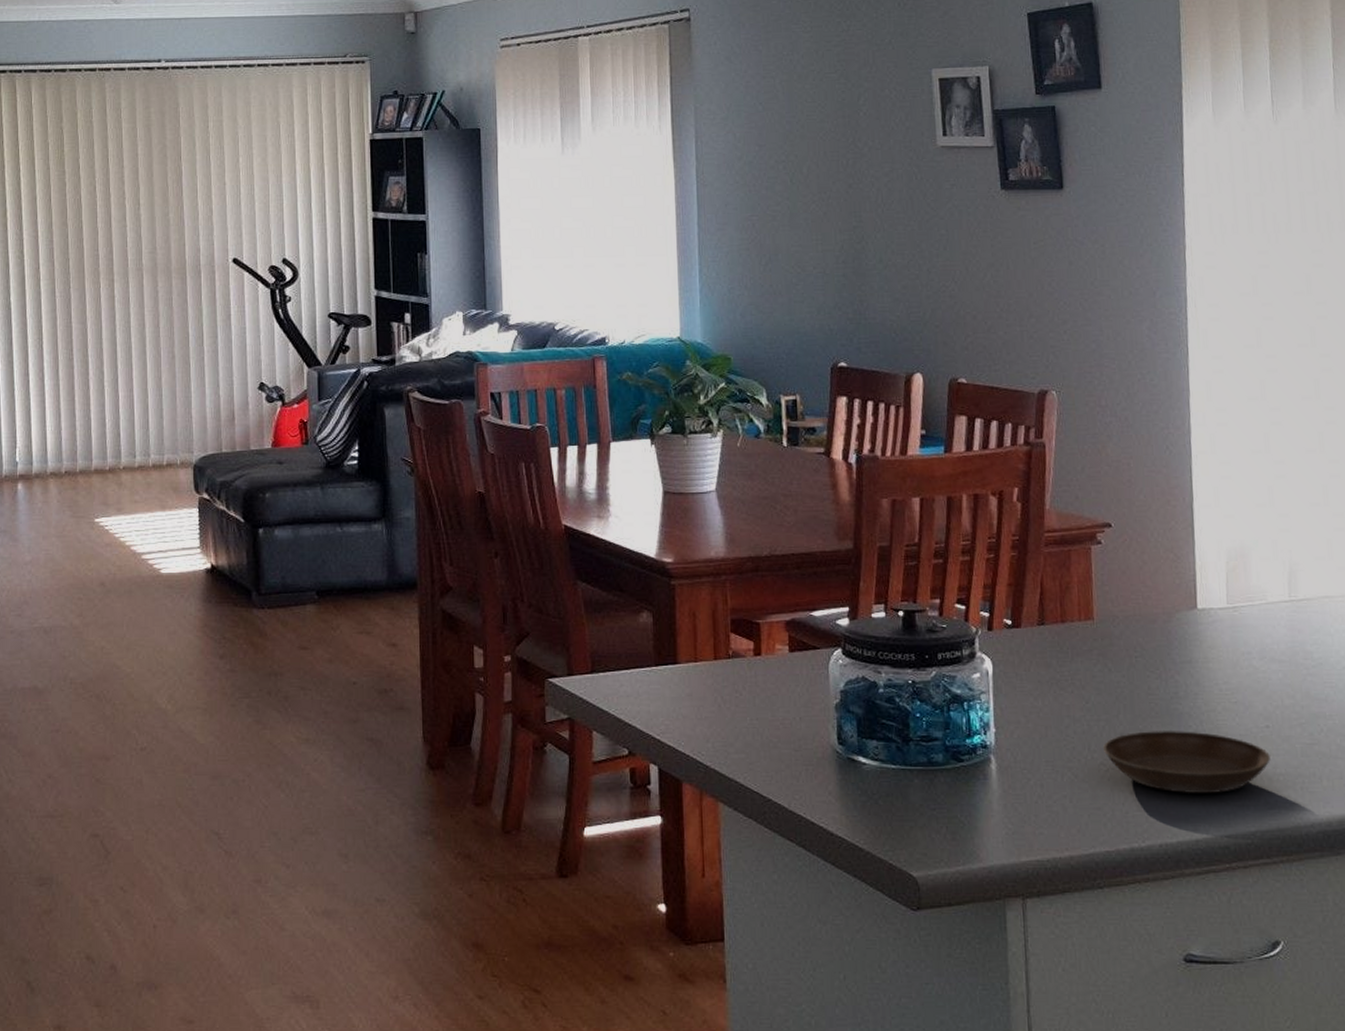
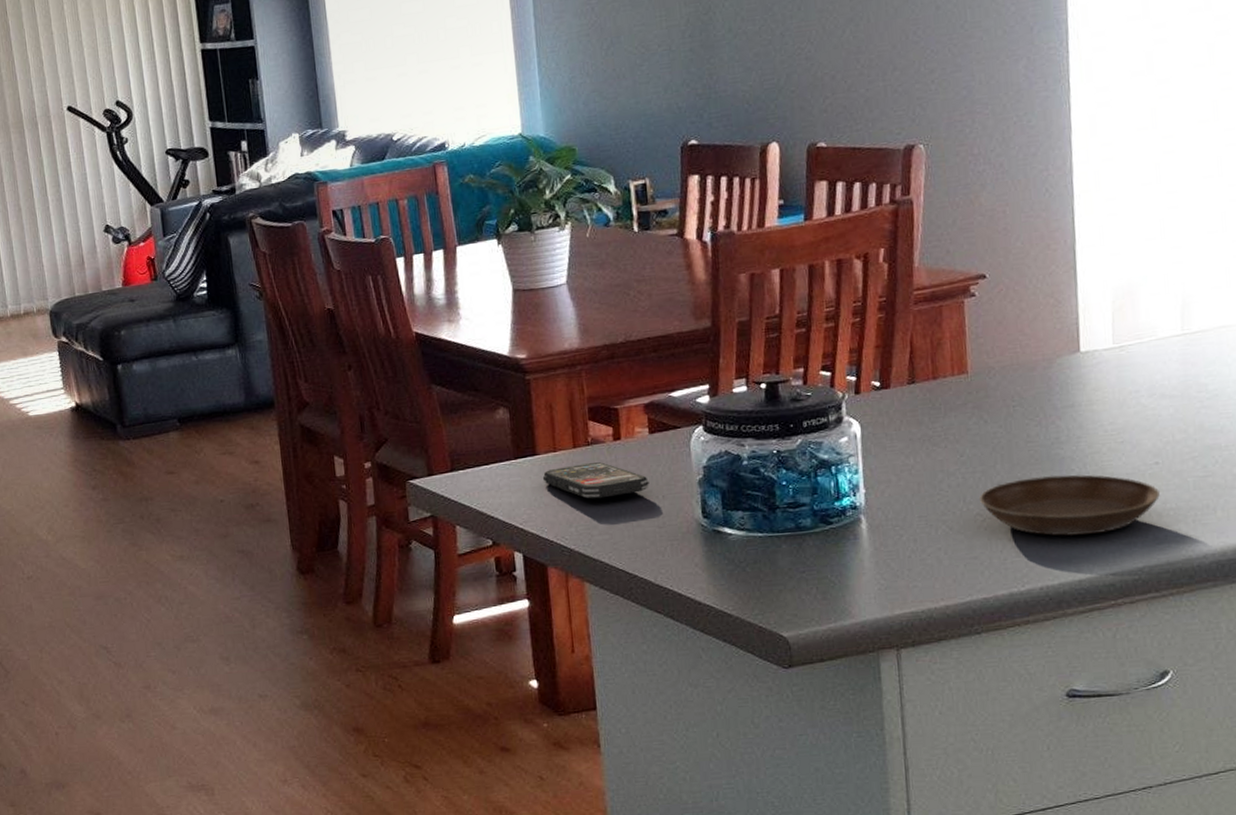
smartphone: none [682,676,787,715] -> present [542,462,649,499]

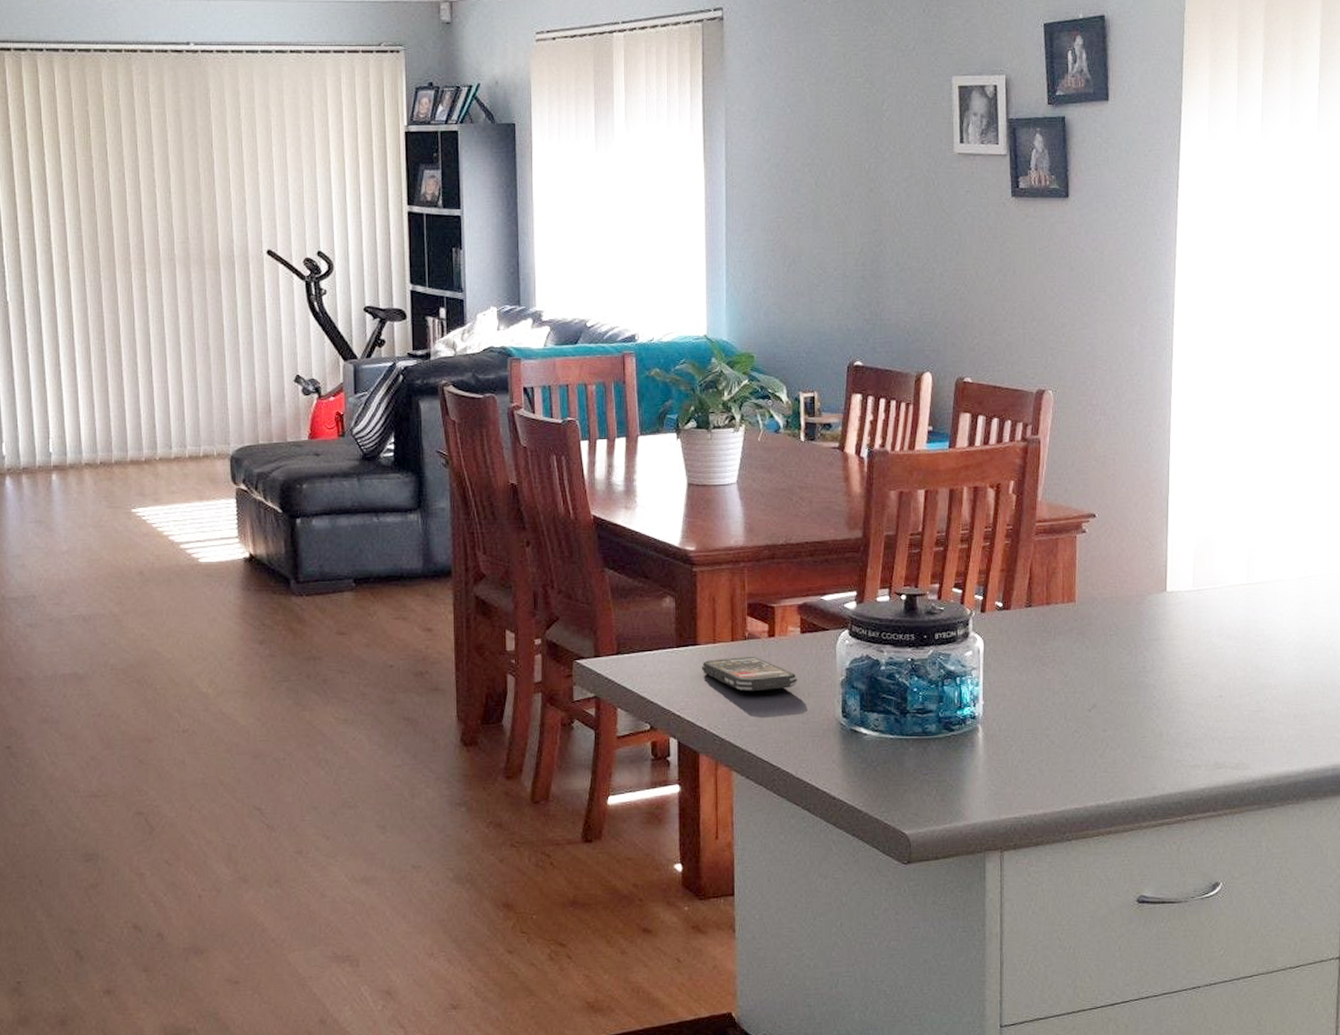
saucer: present [980,474,1160,537] -> none [1078,700,1221,757]

